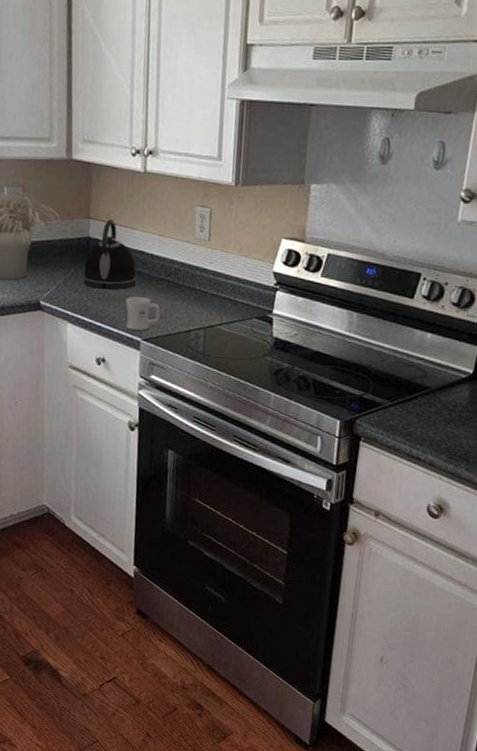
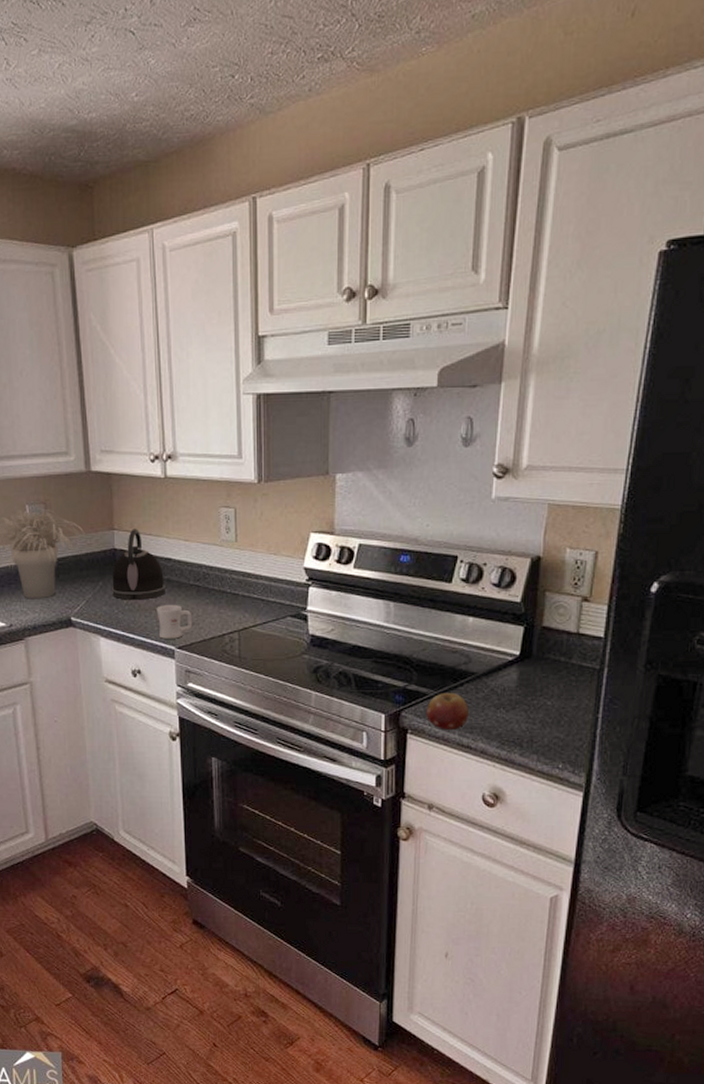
fruit: none [379,404,422,442] -> present [426,693,470,731]

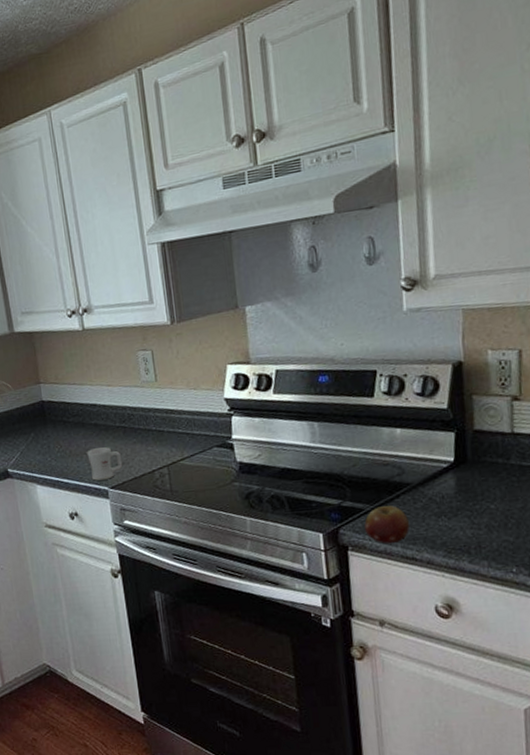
kettle: present [111,529,165,600] -> none [42,380,94,448]

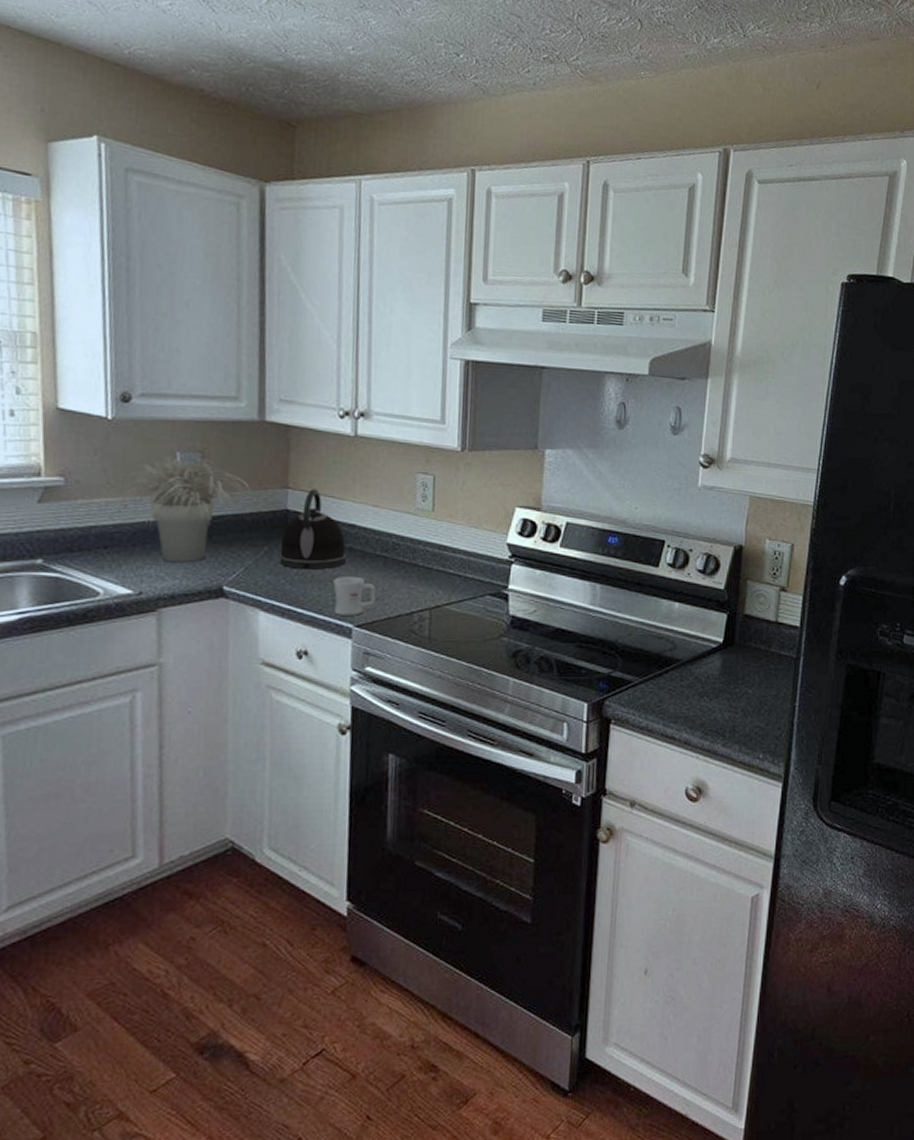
kettle: none [42,380,94,448] -> present [278,489,346,570]
fruit: present [364,505,410,545] -> none [630,681,674,721]

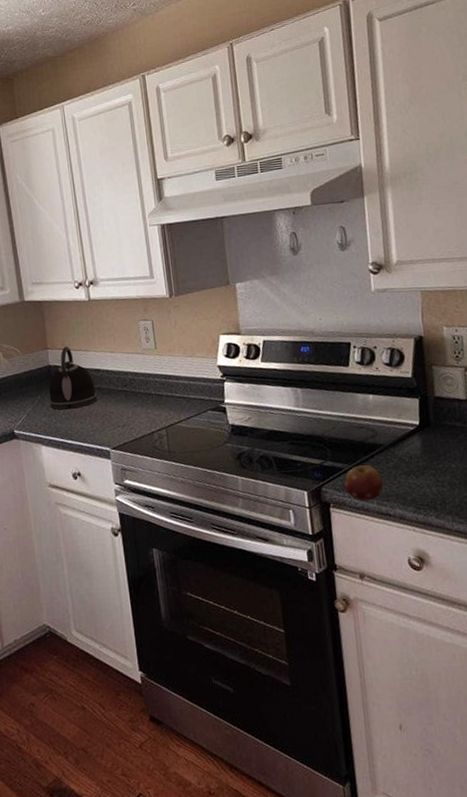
mug: present [333,577,377,616] -> none [90,410,124,442]
fruit: none [630,681,674,721] -> present [344,465,384,501]

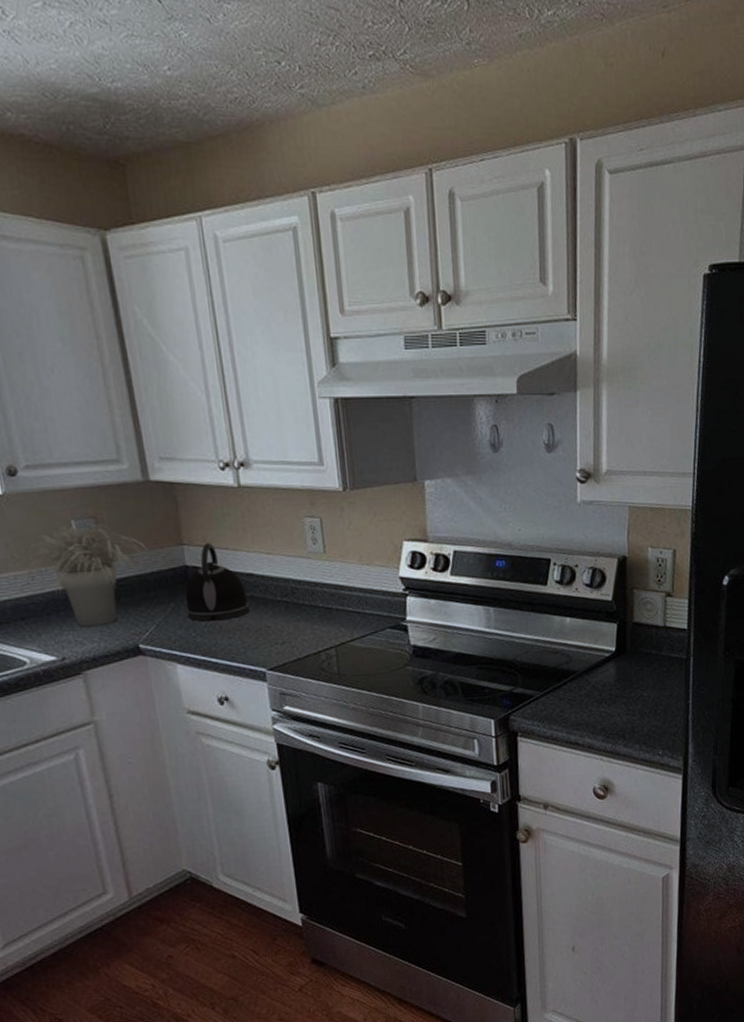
fruit: present [344,465,384,501] -> none [534,692,575,730]

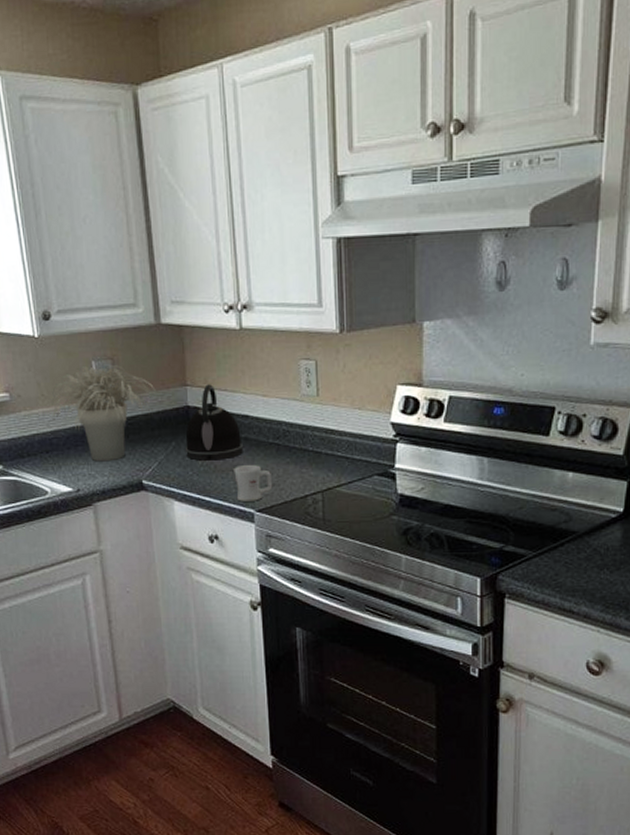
mug: none [241,623,284,661] -> present [234,465,273,502]

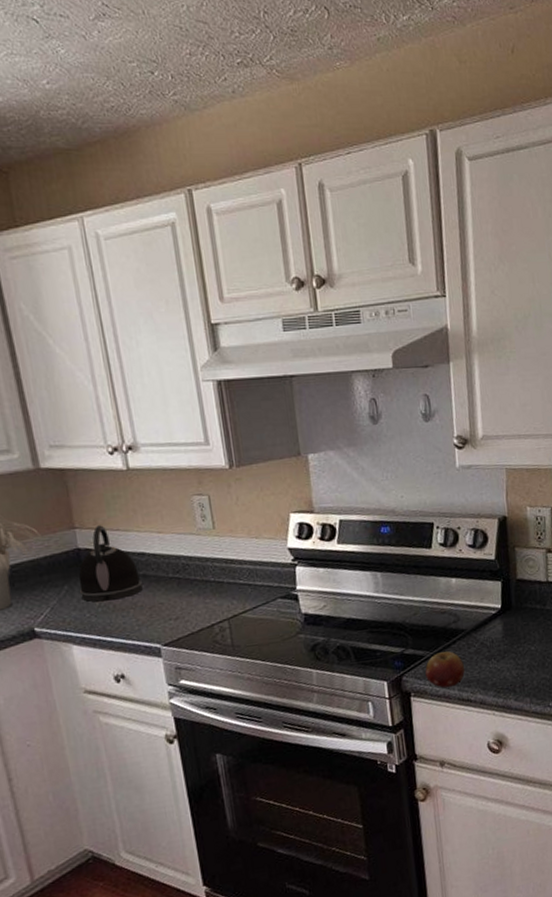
mug: present [234,465,273,502] -> none [134,600,178,638]
fruit: none [525,554,571,594] -> present [425,651,465,689]

